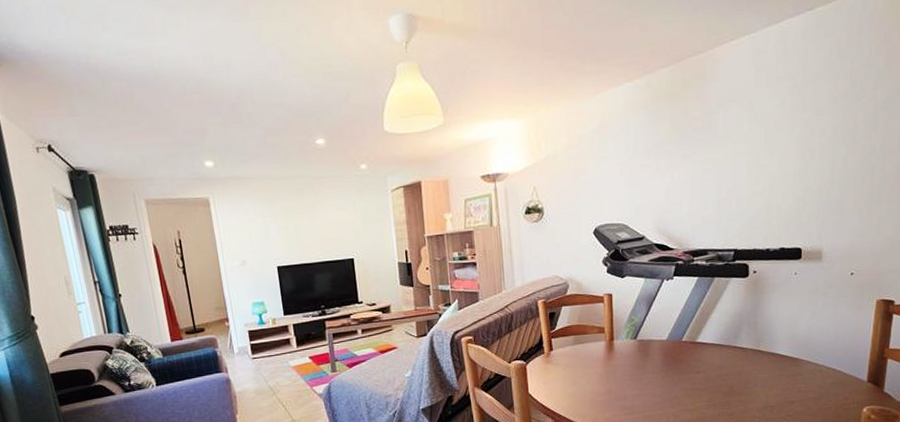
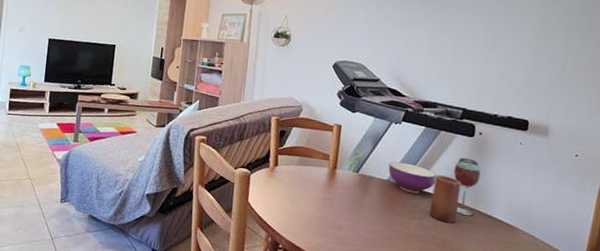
bowl: none [666,318,716,348] -> present [388,161,437,194]
candle: none [713,323,741,370] -> present [429,175,461,223]
wineglass: none [732,300,759,358] -> present [453,157,481,217]

